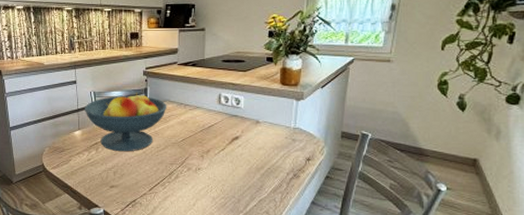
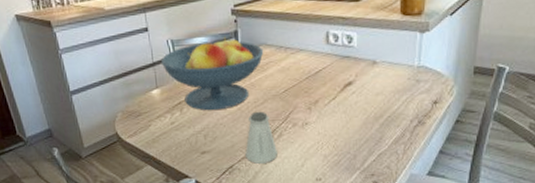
saltshaker: none [147,155,173,200] -> present [245,111,277,164]

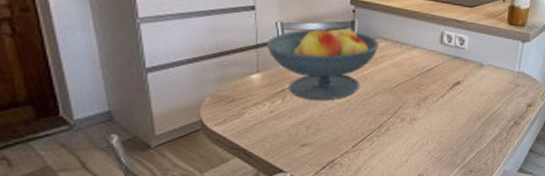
saltshaker: present [245,111,277,164] -> none [349,104,383,158]

